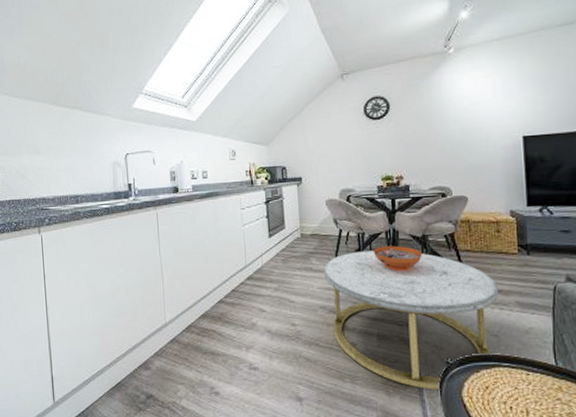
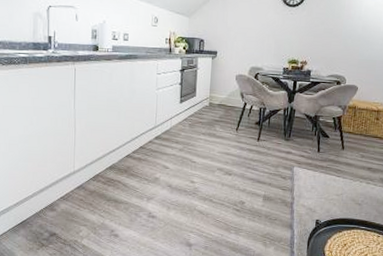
coffee table: present [323,250,498,391] -> none [225,123,369,245]
decorative bowl: present [373,245,423,272] -> none [270,121,313,145]

